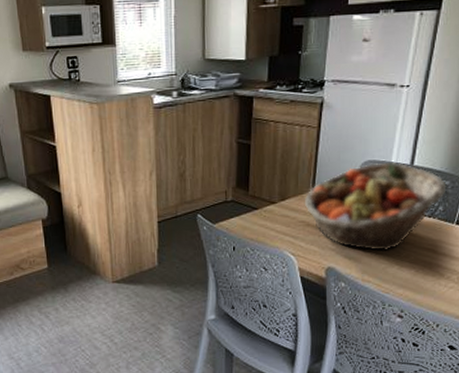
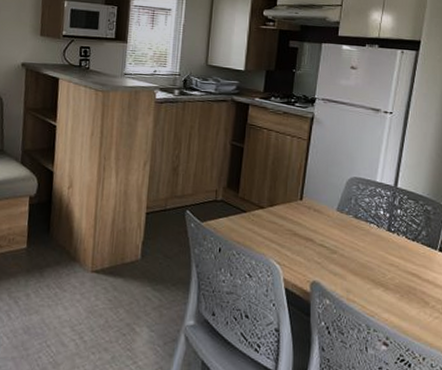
fruit basket: present [304,162,445,252] -> none [292,180,428,271]

